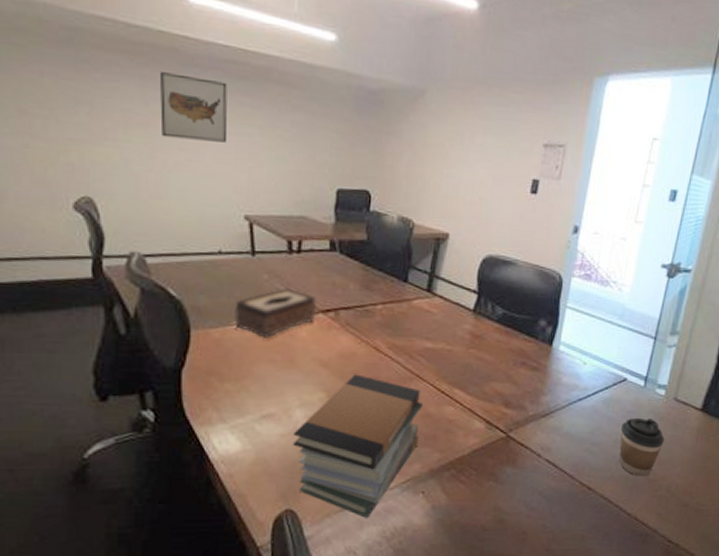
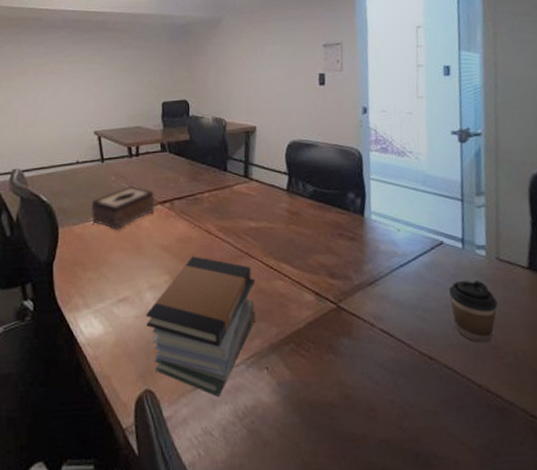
wall art: present [159,72,228,142] -> none [30,35,79,81]

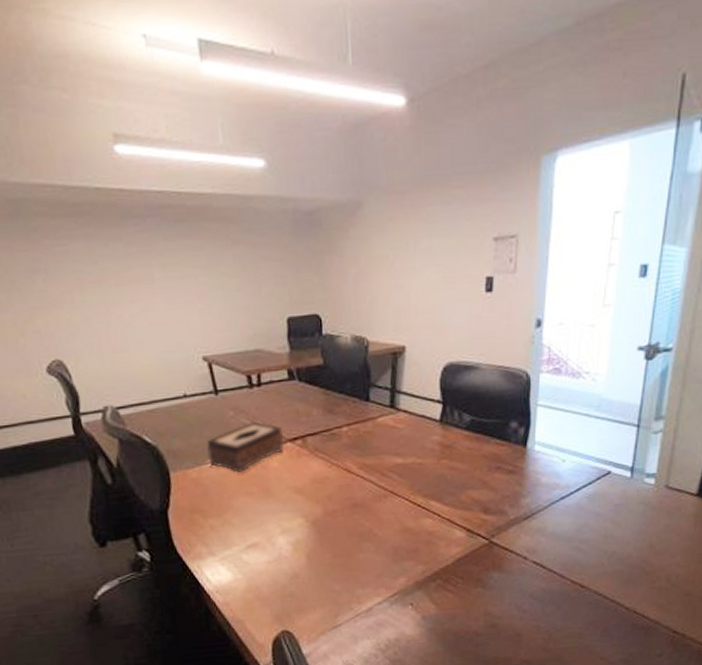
book stack: present [146,256,256,398] -> none [279,497,401,634]
coffee cup: present [448,280,498,343] -> none [609,509,659,570]

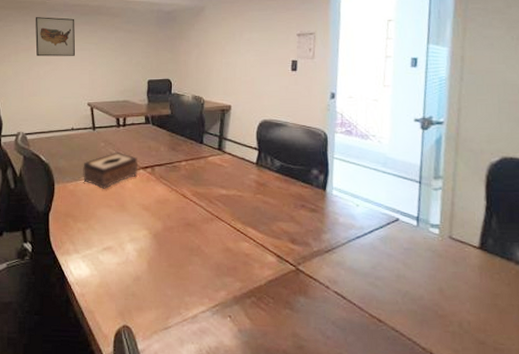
wall art: none [102,227,176,292] -> present [35,17,76,57]

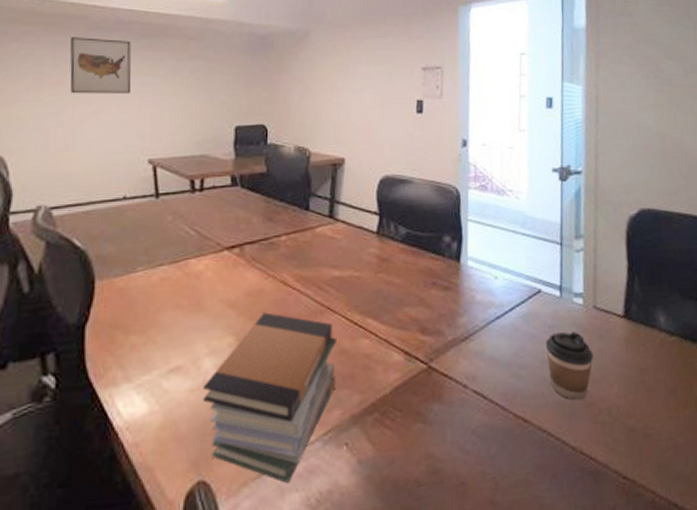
tissue box: present [83,151,137,189] -> none [139,227,220,283]
book stack: none [127,216,223,338] -> present [203,312,336,485]
coffee cup: none [401,255,447,312] -> present [545,331,594,401]

